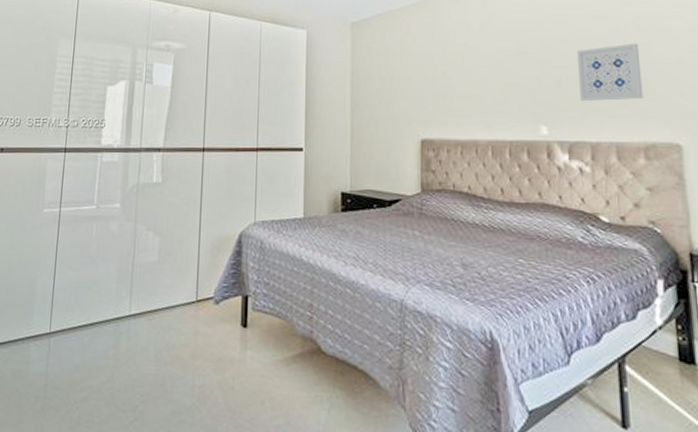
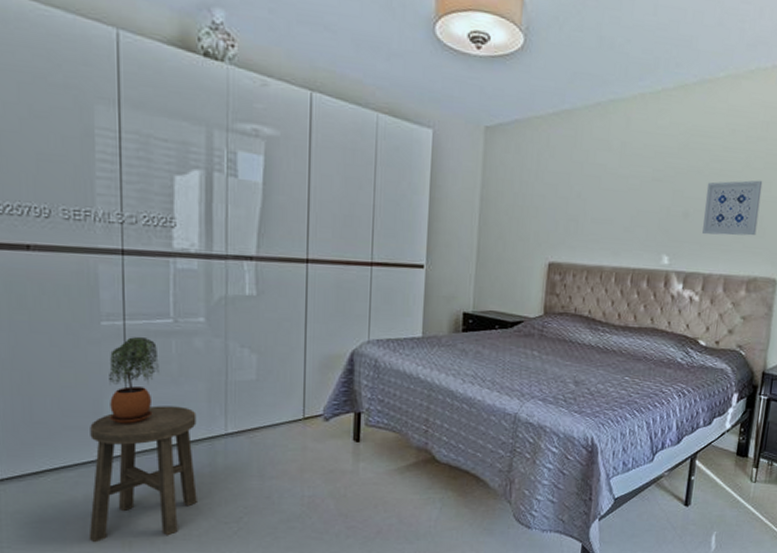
stool: none [10,285,107,424] -> present [88,405,197,543]
potted plant: none [39,222,82,303] -> present [109,337,159,424]

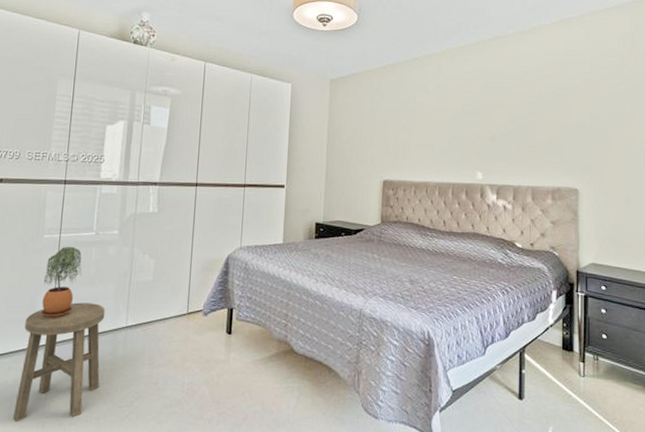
wall art: present [702,180,763,236] -> none [508,109,555,154]

